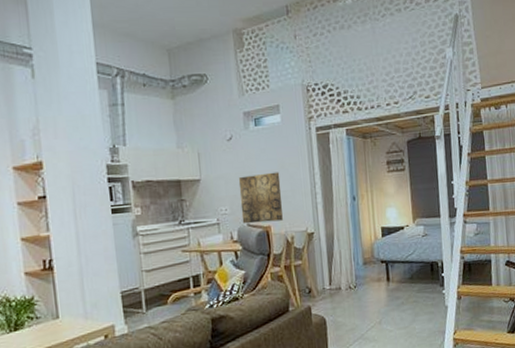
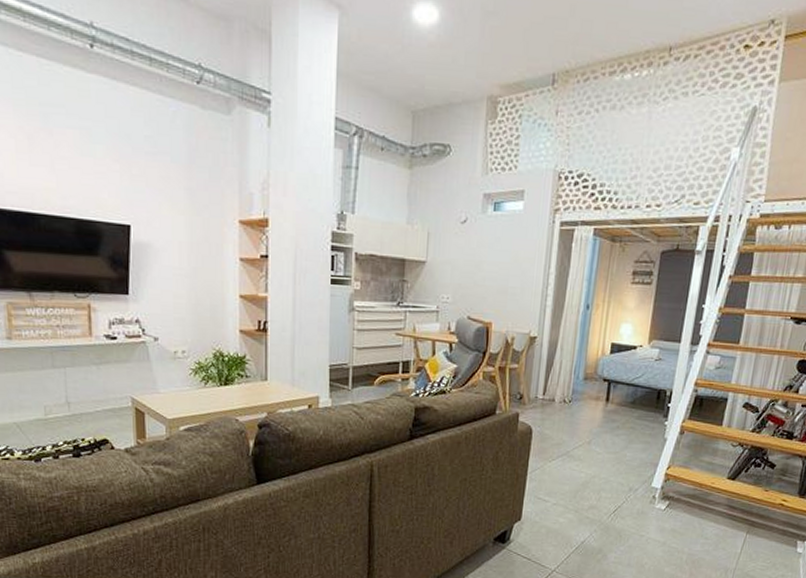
wall art: present [238,172,284,224] -> none [462,264,512,319]

